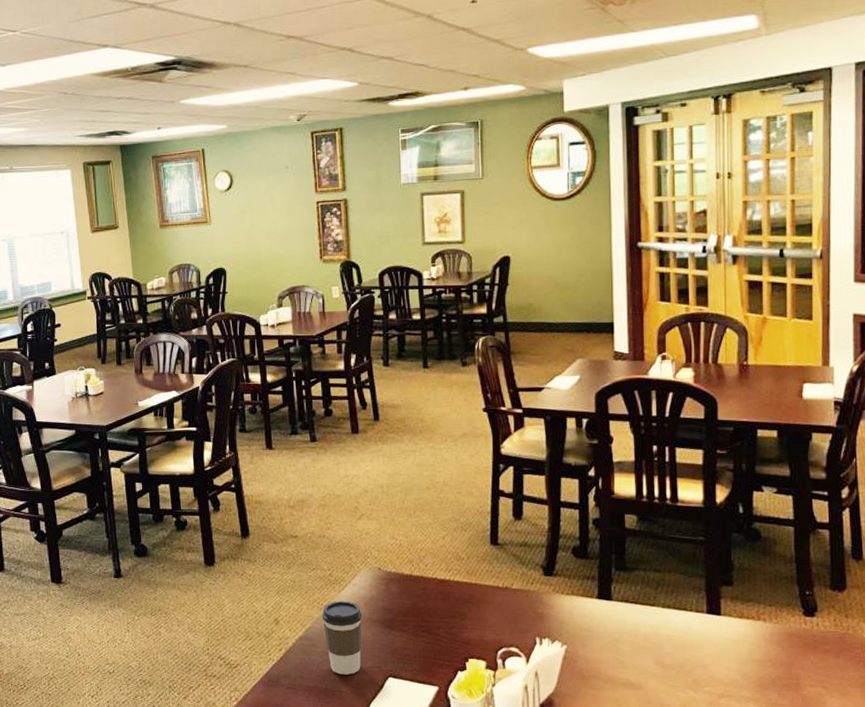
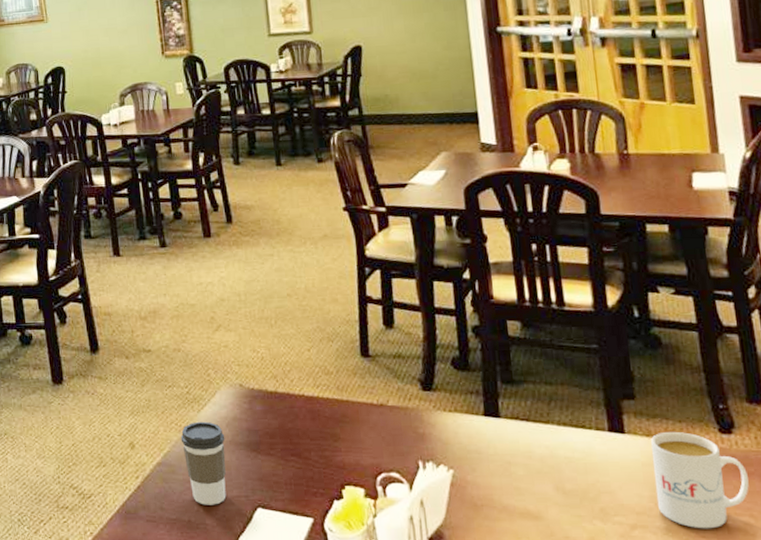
mug: none [742,614,824,698] -> present [650,431,749,529]

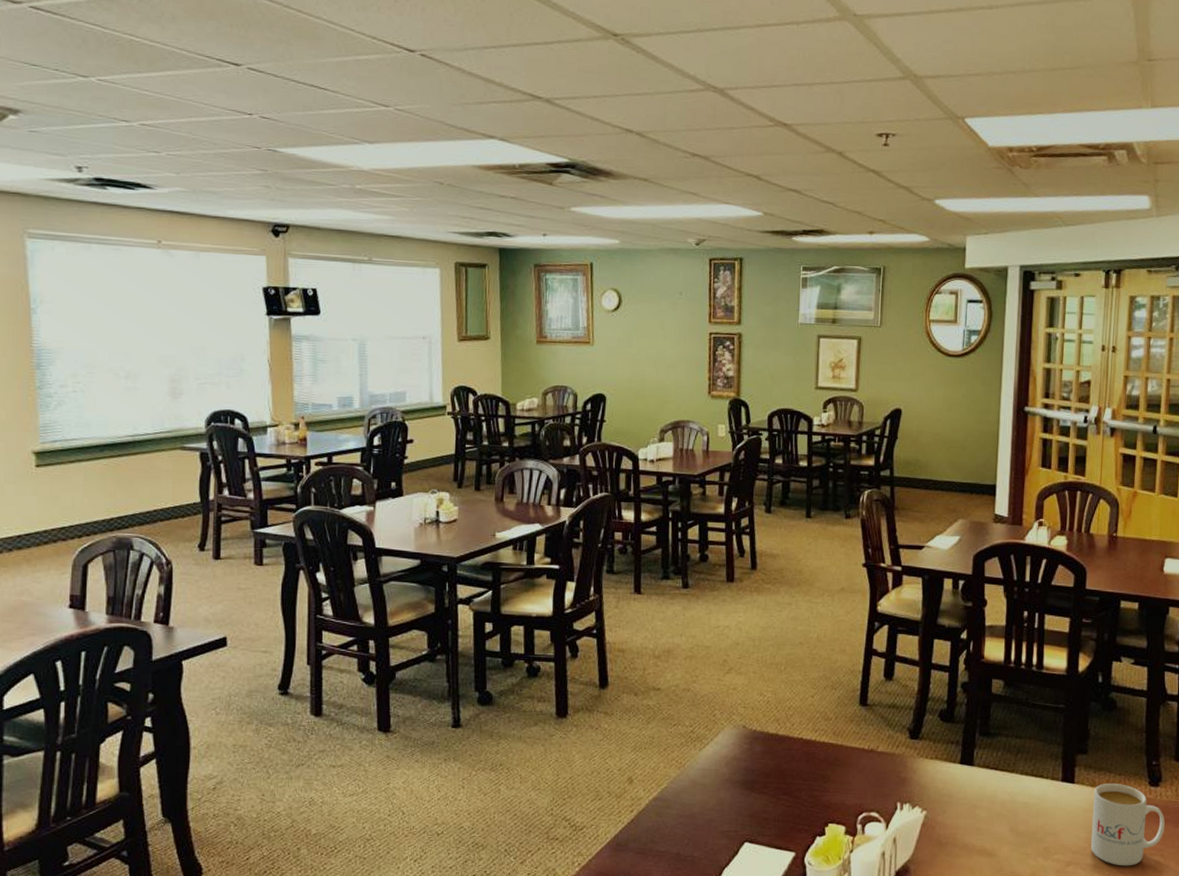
coffee cup: present [180,421,226,505] -> none [679,759,723,839]

